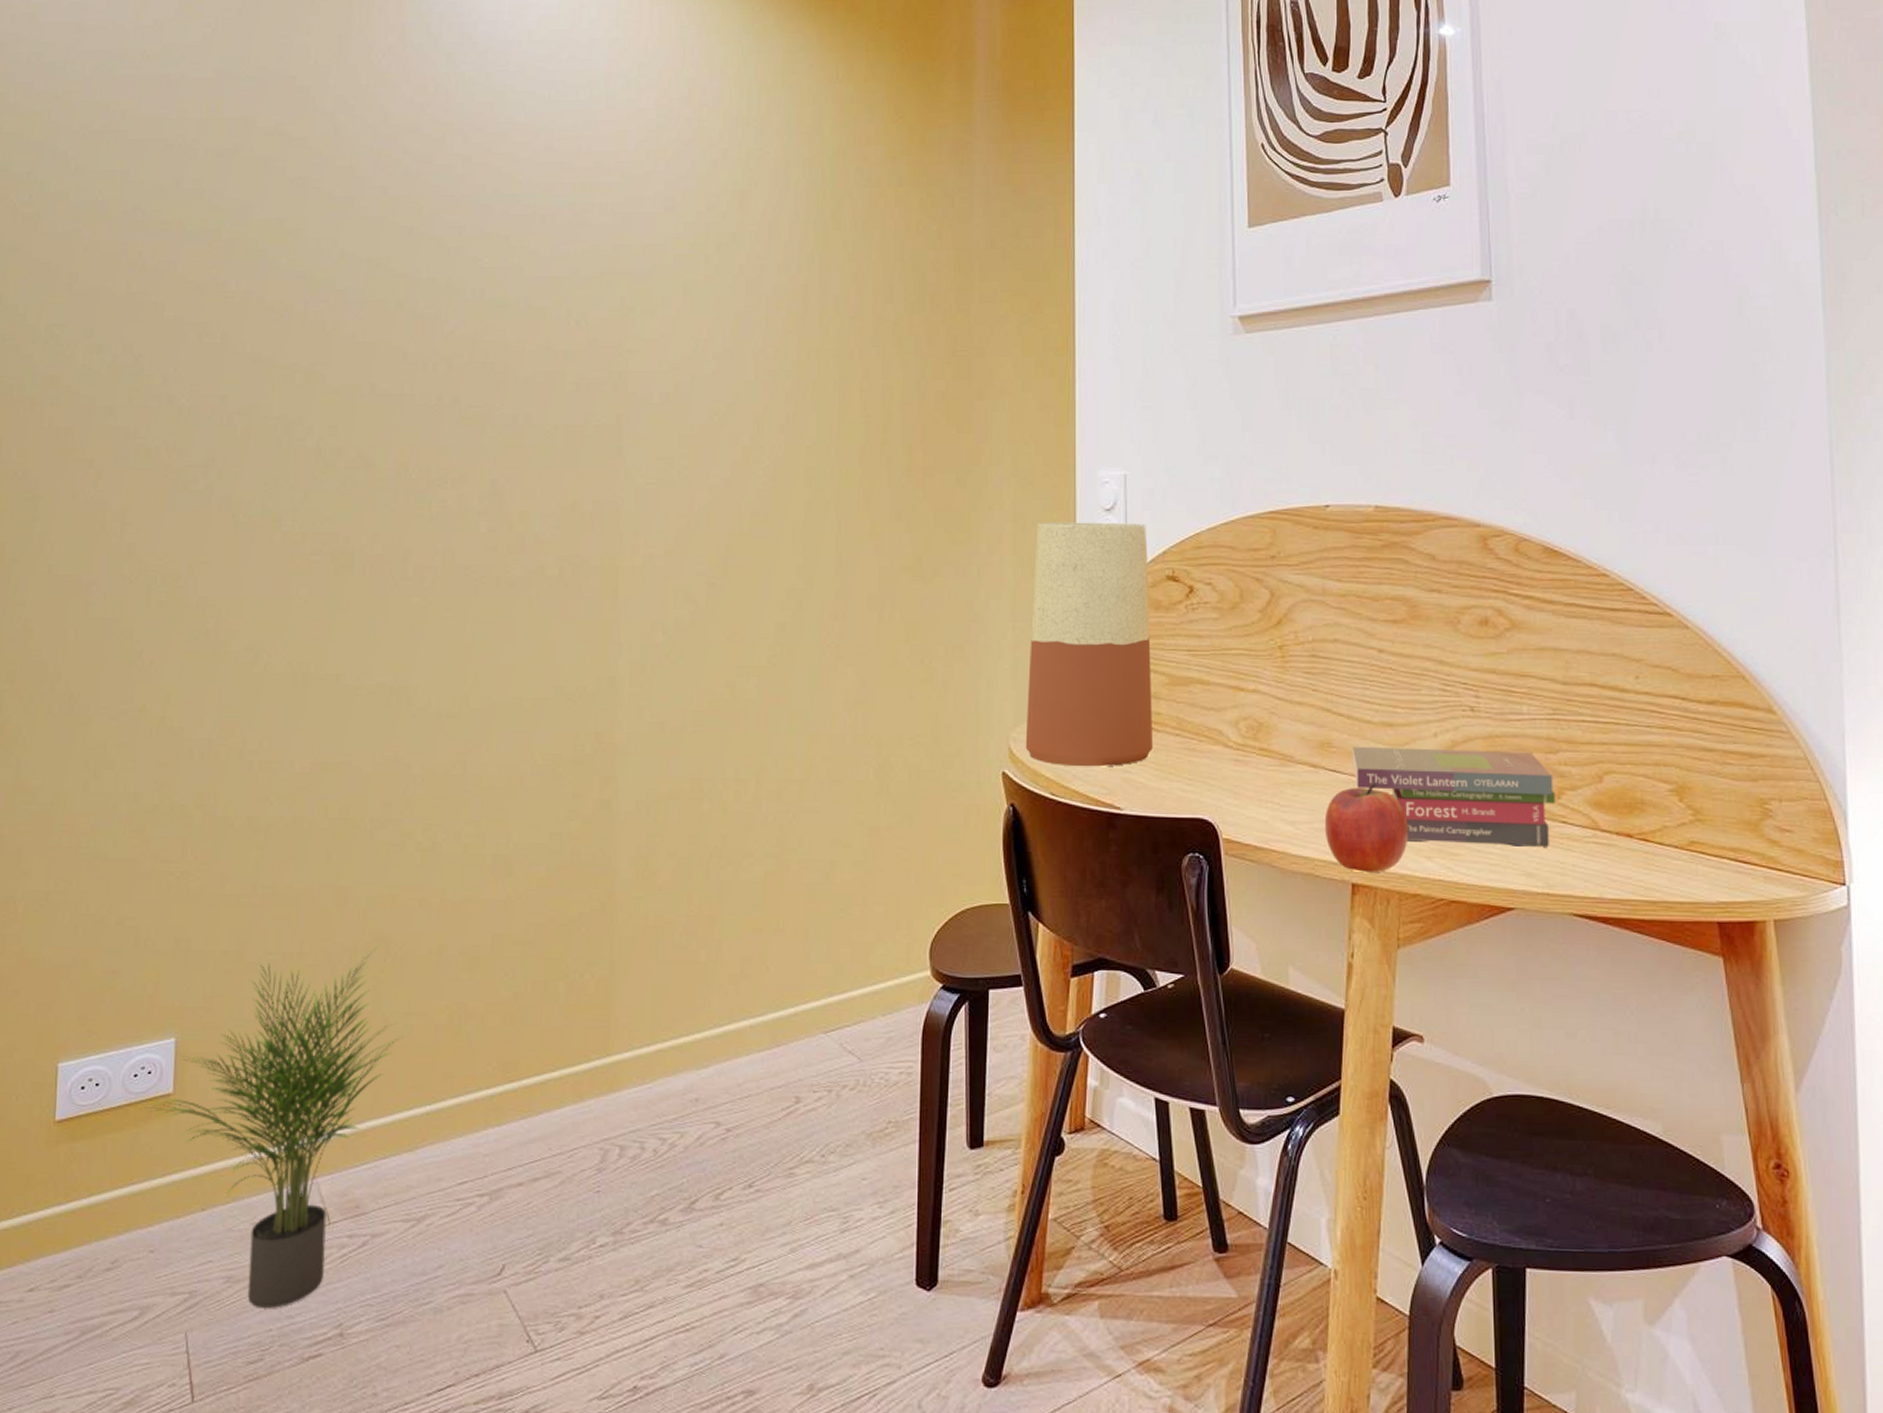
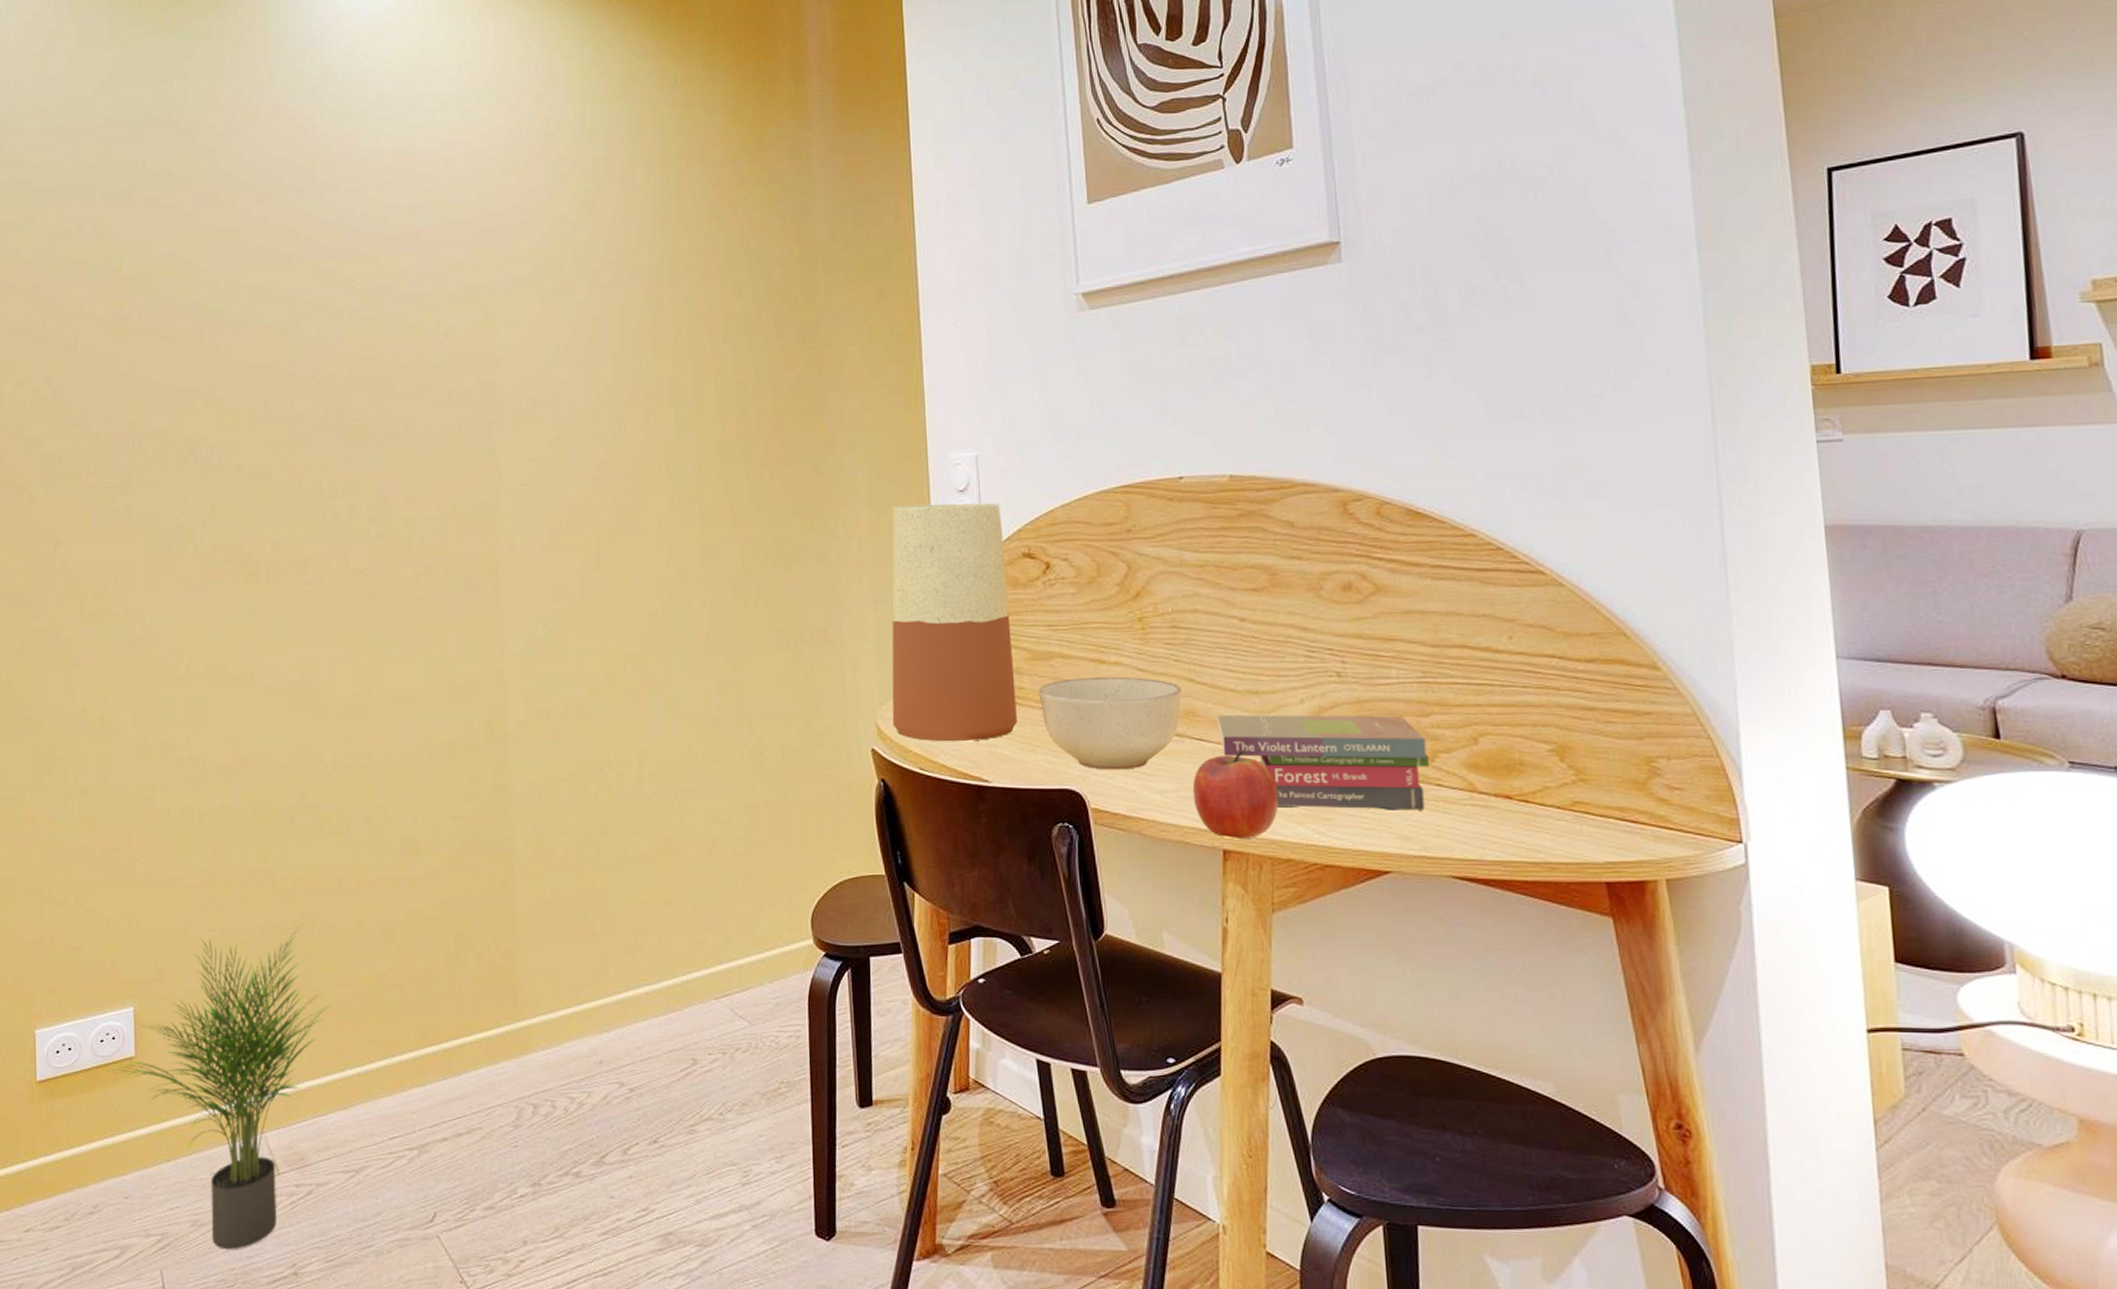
bowl: none [1175,704,1318,800] -> present [1038,676,1182,770]

